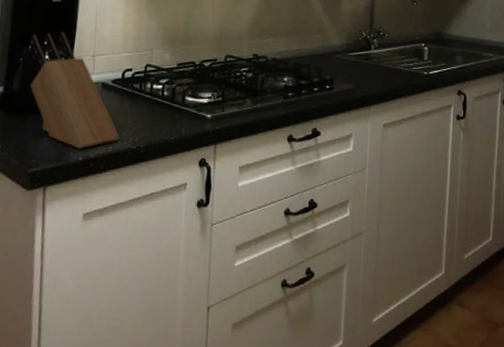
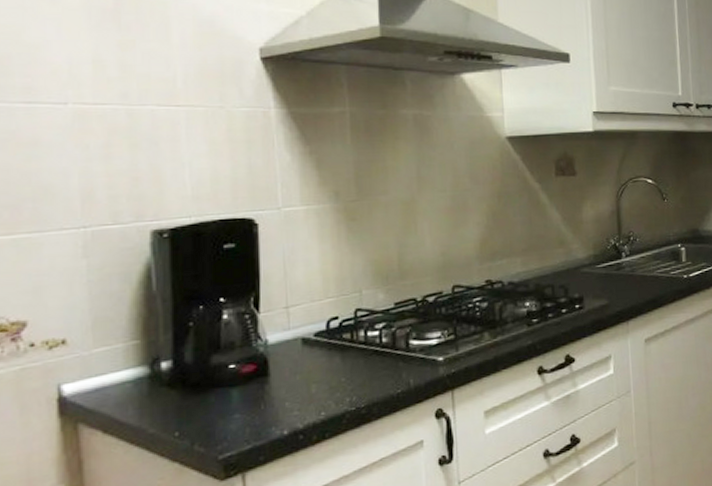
knife block: present [30,31,120,149] -> none [200,282,333,421]

